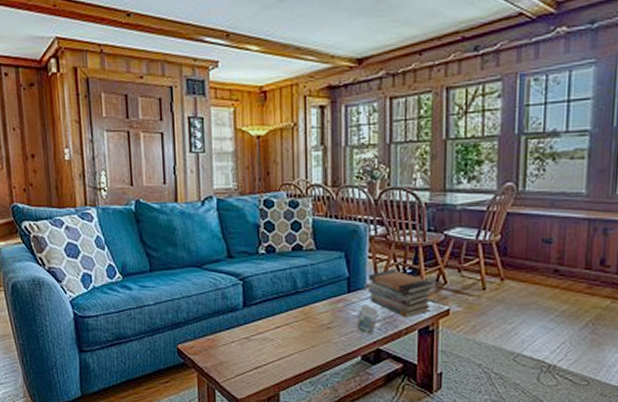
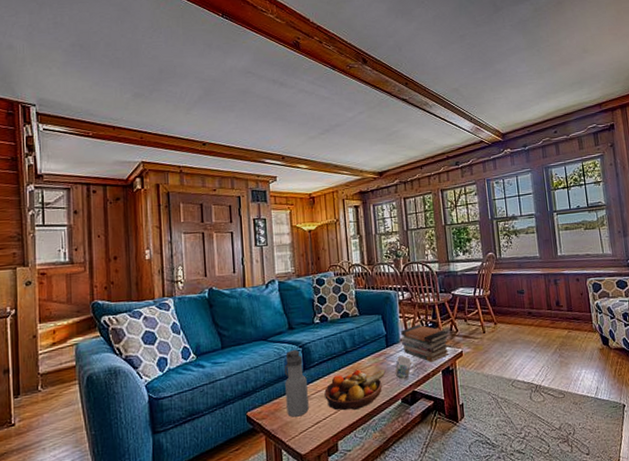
water bottle: none [220,281,248,358] -> present [284,349,309,417]
fruit bowl: none [267,314,345,360] -> present [324,369,386,411]

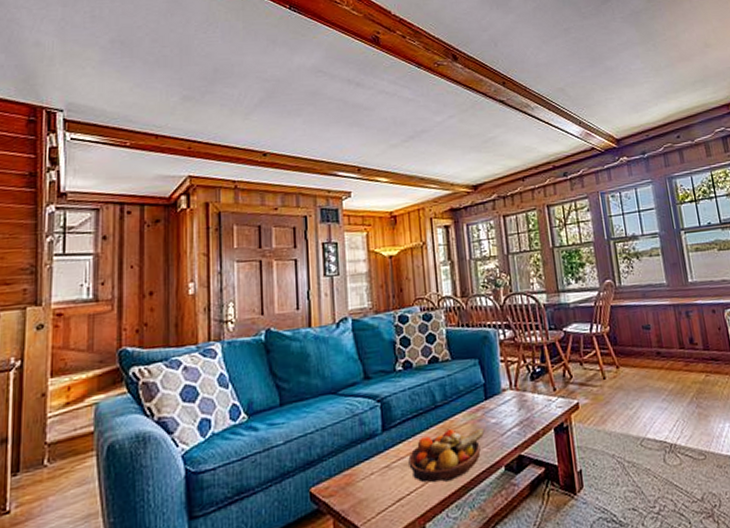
water bottle: present [284,349,309,417] -> none [358,404,389,493]
mug: present [395,356,416,381] -> none [496,410,522,442]
book stack: present [401,324,449,362] -> none [503,370,562,418]

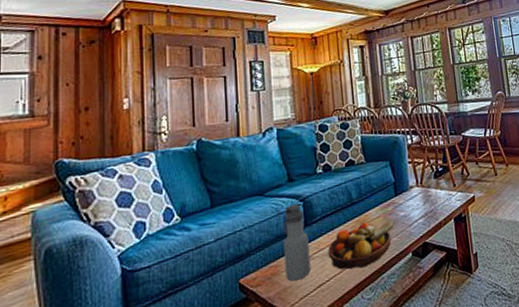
water bottle: none [358,404,389,493] -> present [282,203,311,282]

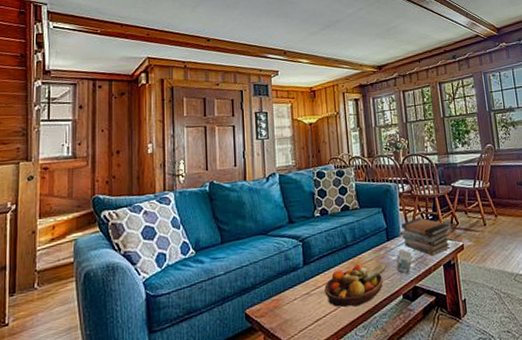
water bottle: present [282,203,311,282] -> none [284,243,309,315]
mug: none [404,204,427,232] -> present [395,250,417,276]
book stack: none [410,169,461,210] -> present [401,217,450,256]

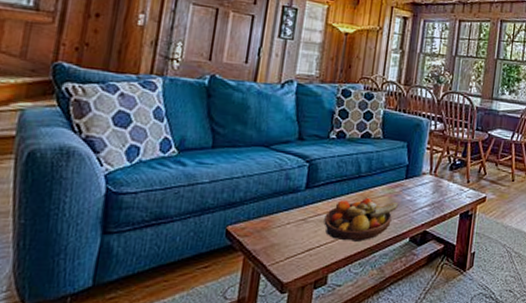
mug: present [395,250,417,276] -> none [408,191,433,218]
book stack: present [401,217,450,256] -> none [423,160,476,203]

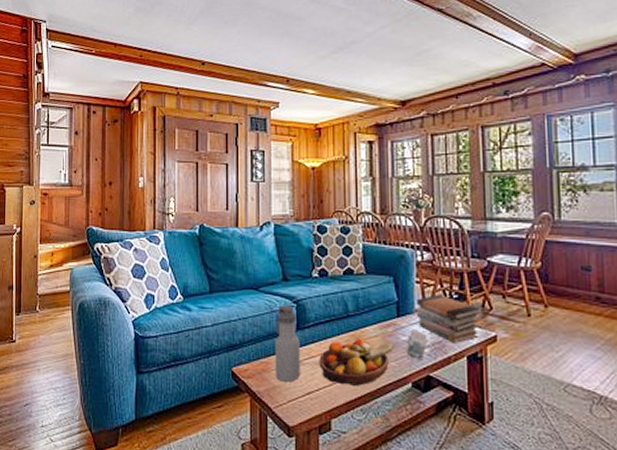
water bottle: none [275,163,308,240] -> present [275,304,300,382]
mug: none [408,191,433,218] -> present [406,331,433,361]
book stack: none [423,160,476,203] -> present [417,294,480,343]

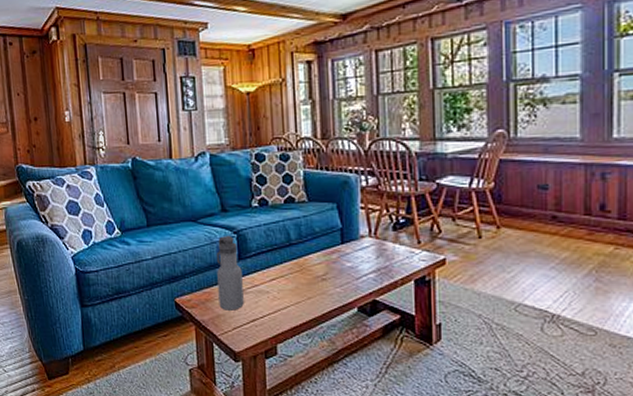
fruit bowl: present [319,338,395,386] -> none [262,266,339,312]
mug: present [406,331,433,361] -> none [351,257,379,286]
book stack: present [417,294,480,343] -> none [362,219,428,268]

